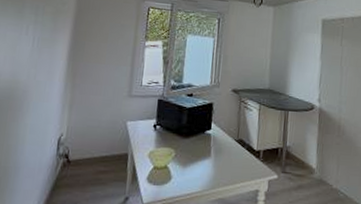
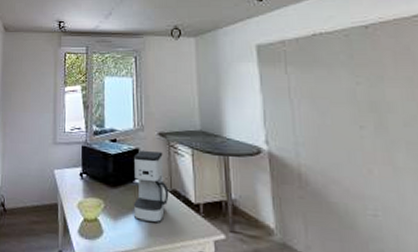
coffee maker: none [202,105,236,168] -> present [133,151,169,223]

